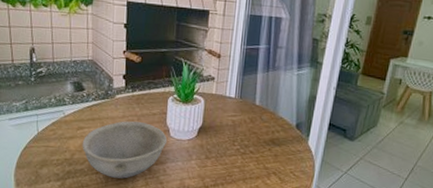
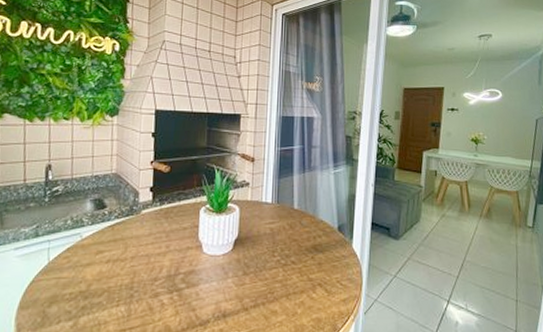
bowl: present [82,121,168,179] -> none [100,239,200,309]

